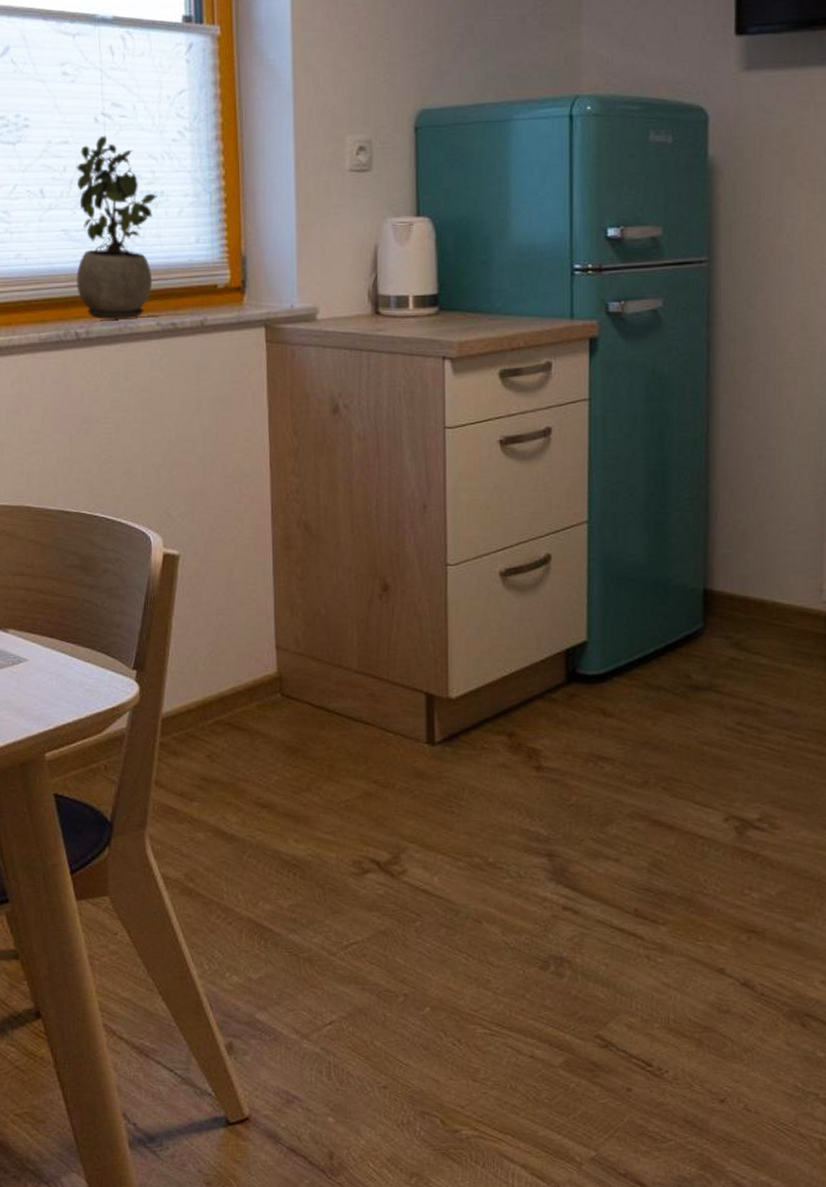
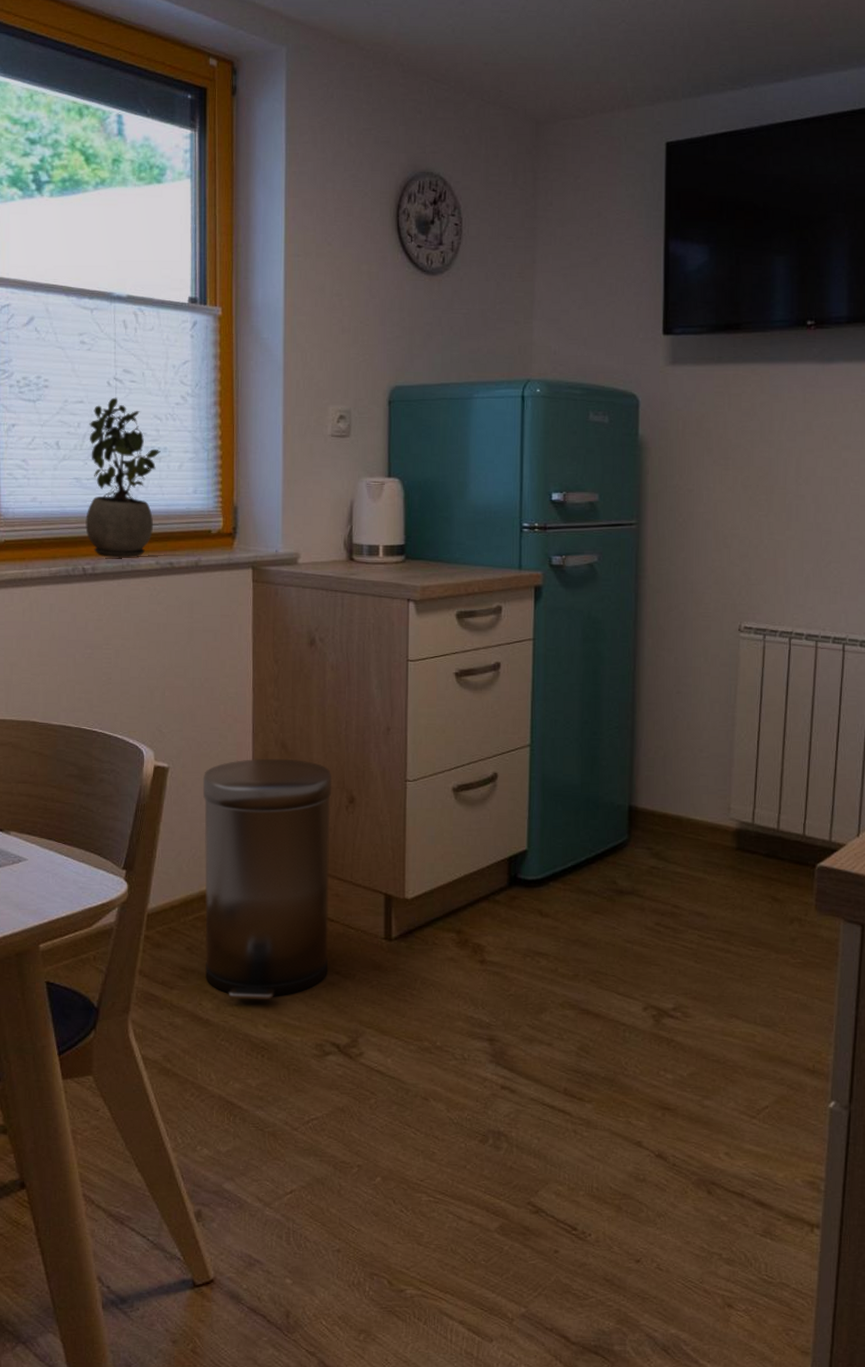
pedal bin: none [217,542,364,813] -> present [202,758,332,1000]

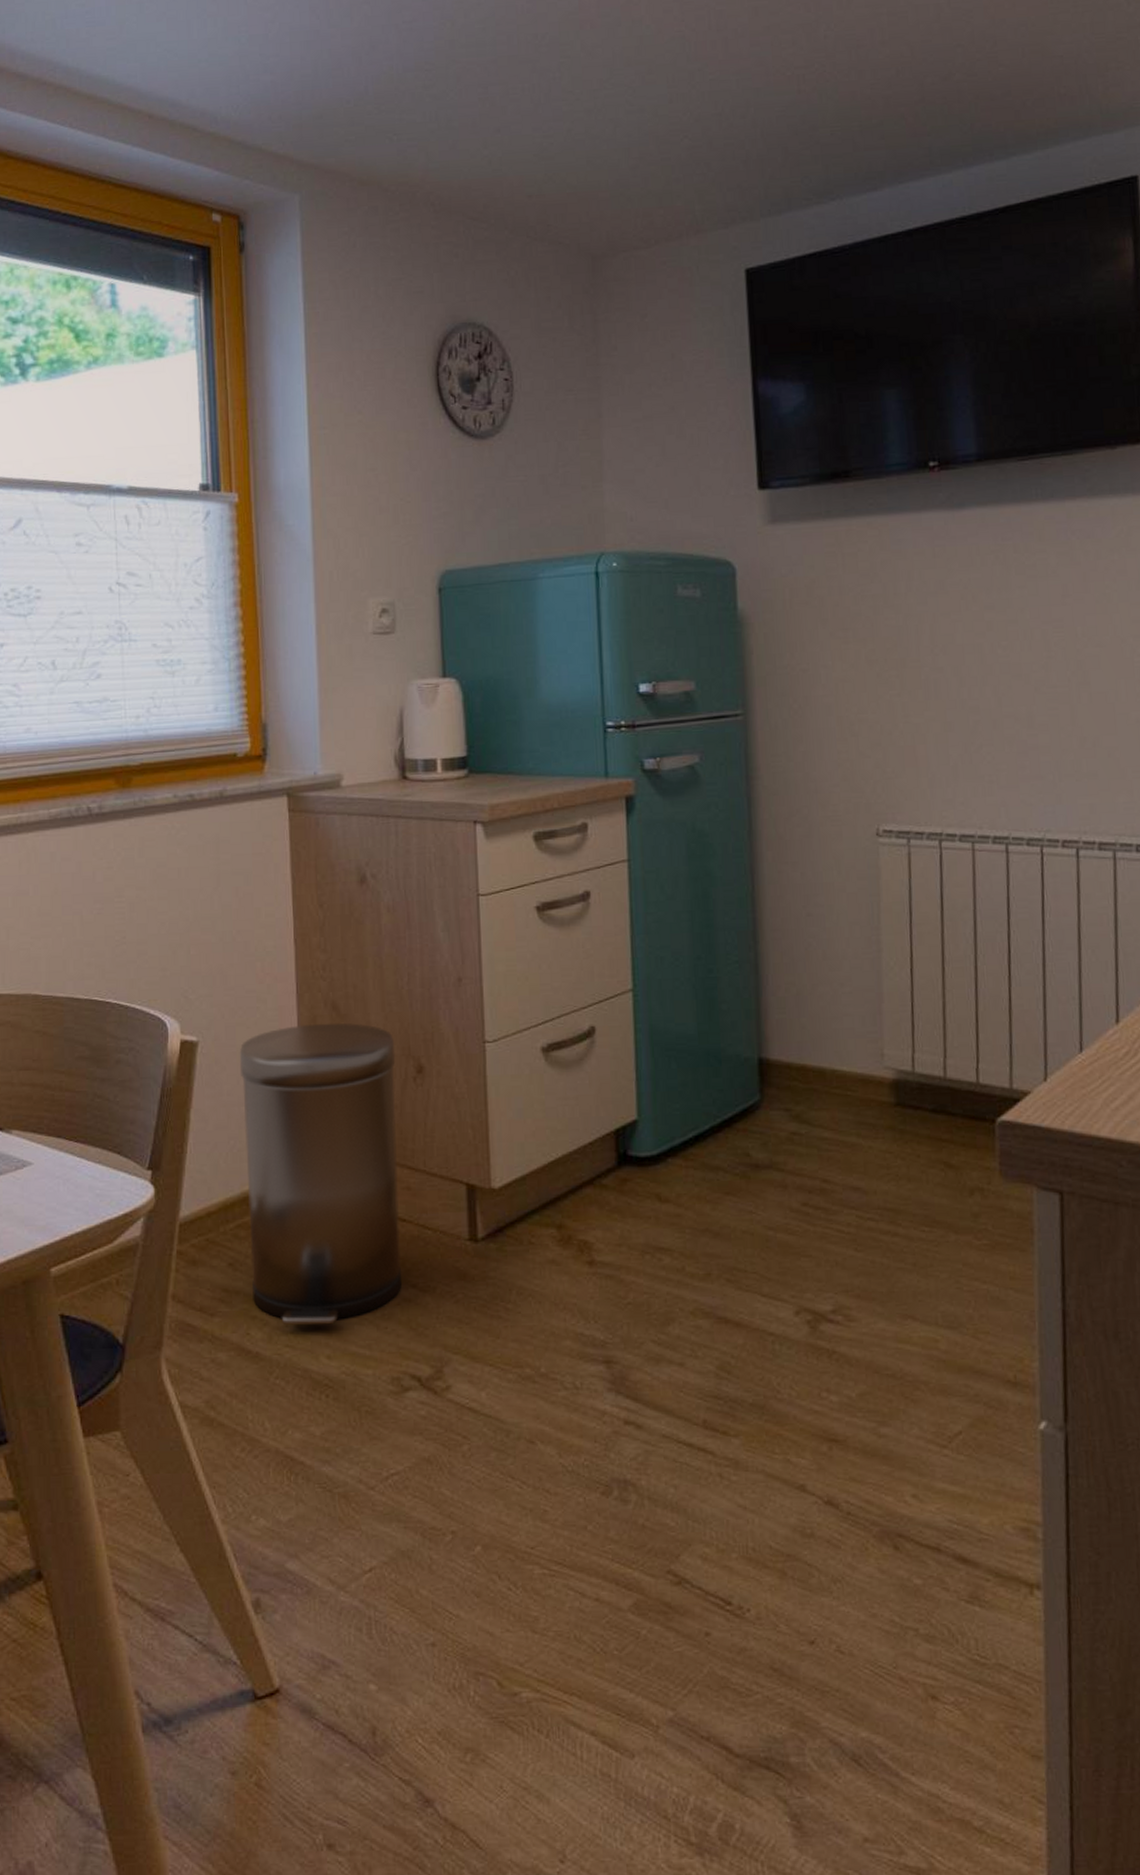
potted plant: present [85,397,161,558] -> none [89,605,174,794]

